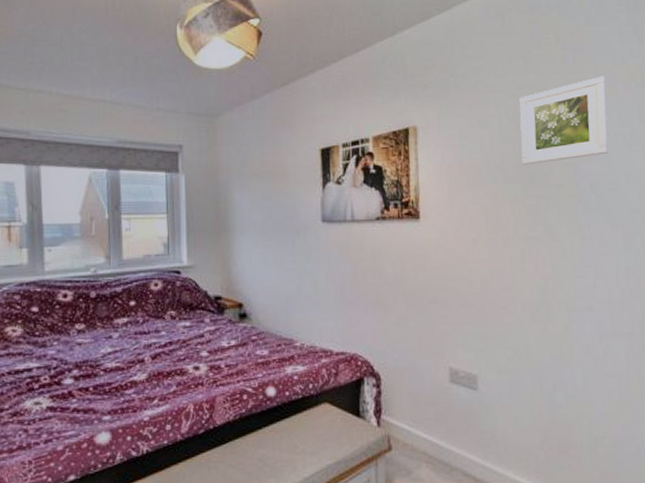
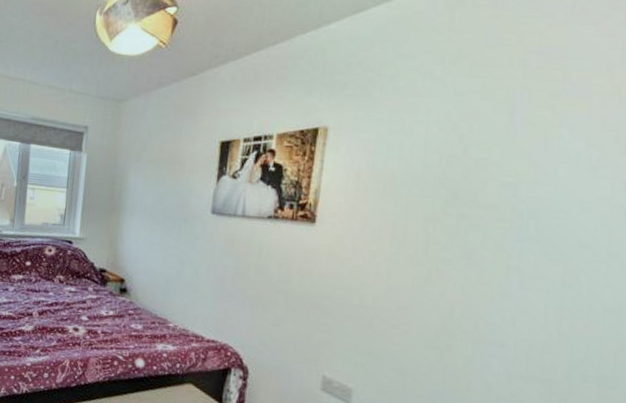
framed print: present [519,76,609,165] -> none [447,85,578,180]

